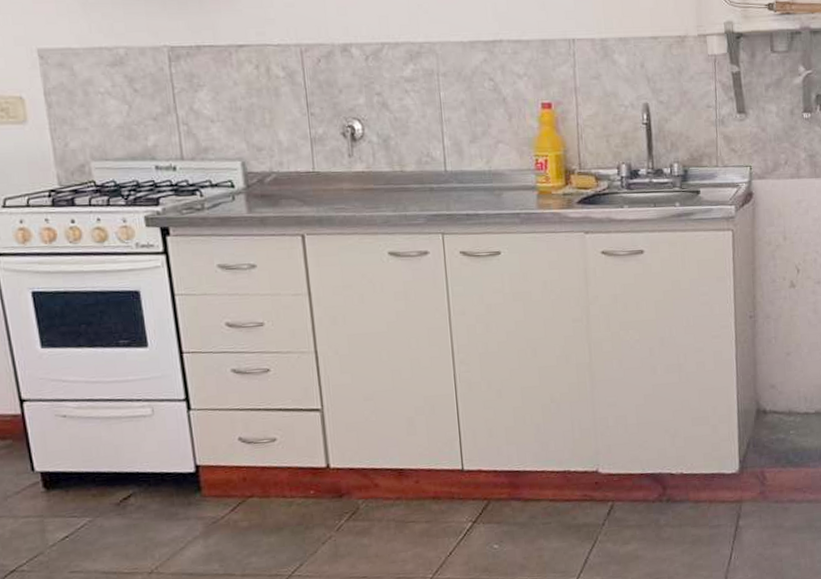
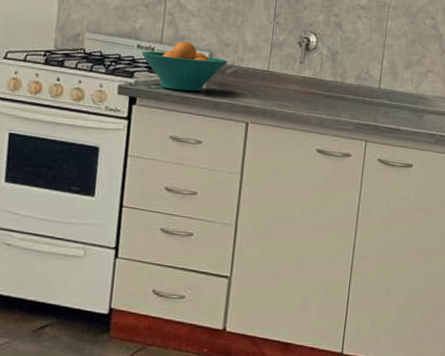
fruit bowl: none [162,153,265,212] -> present [141,41,228,92]

